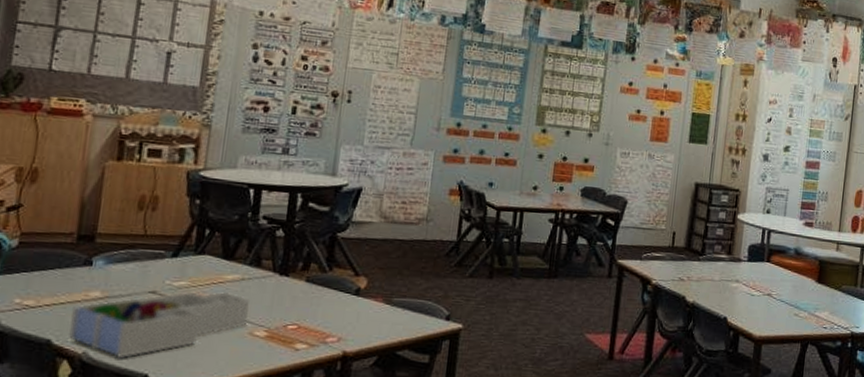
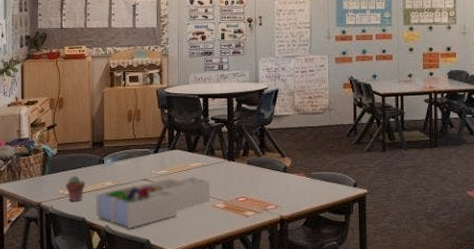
potted succulent: none [25,279,59,317] -> present [66,176,85,202]

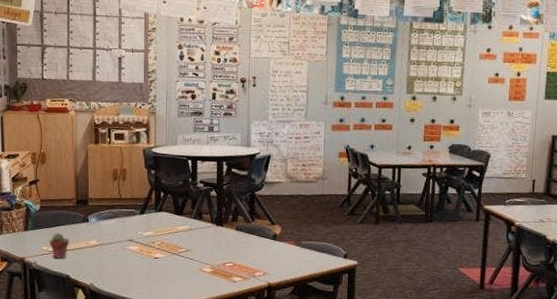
desk organizer: present [96,176,211,228] -> none [80,239,198,288]

